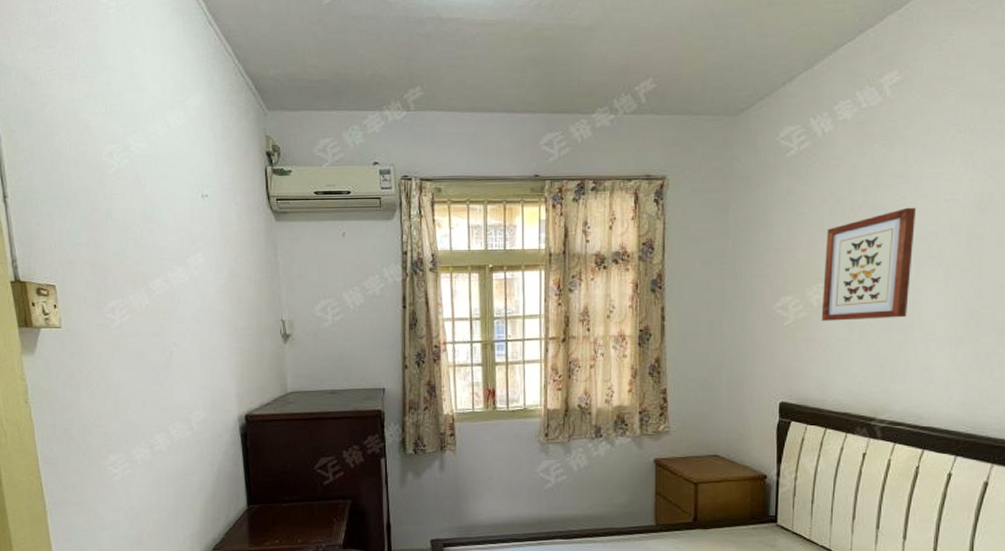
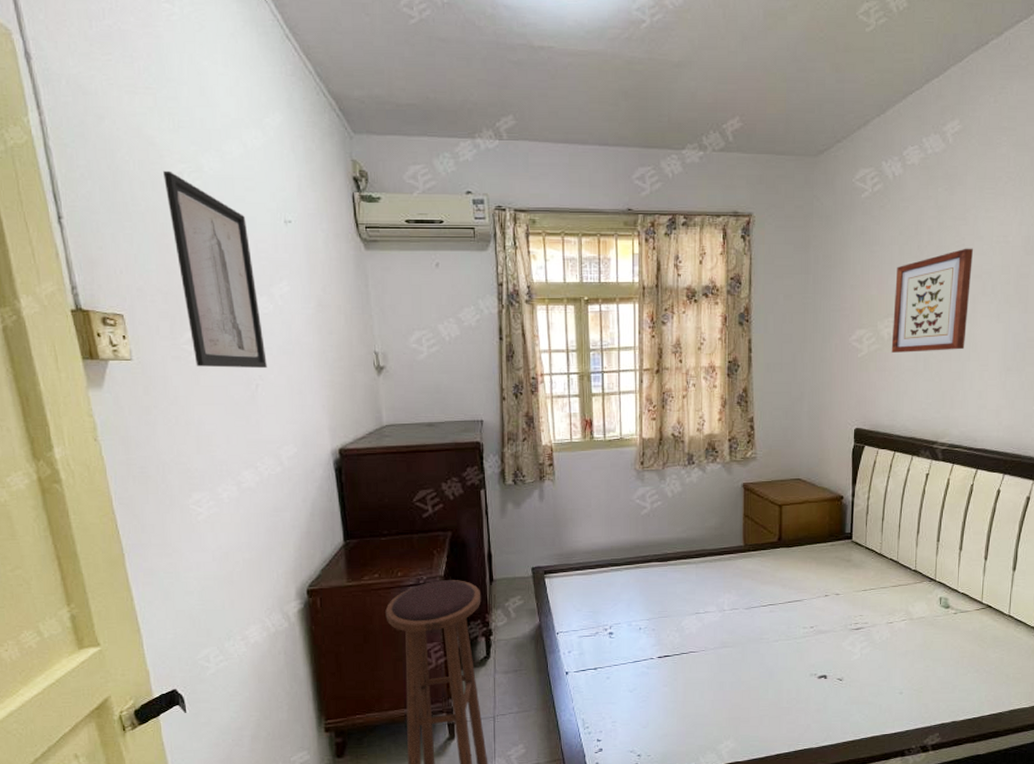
wall art: none [95,151,181,336] -> present [163,170,267,369]

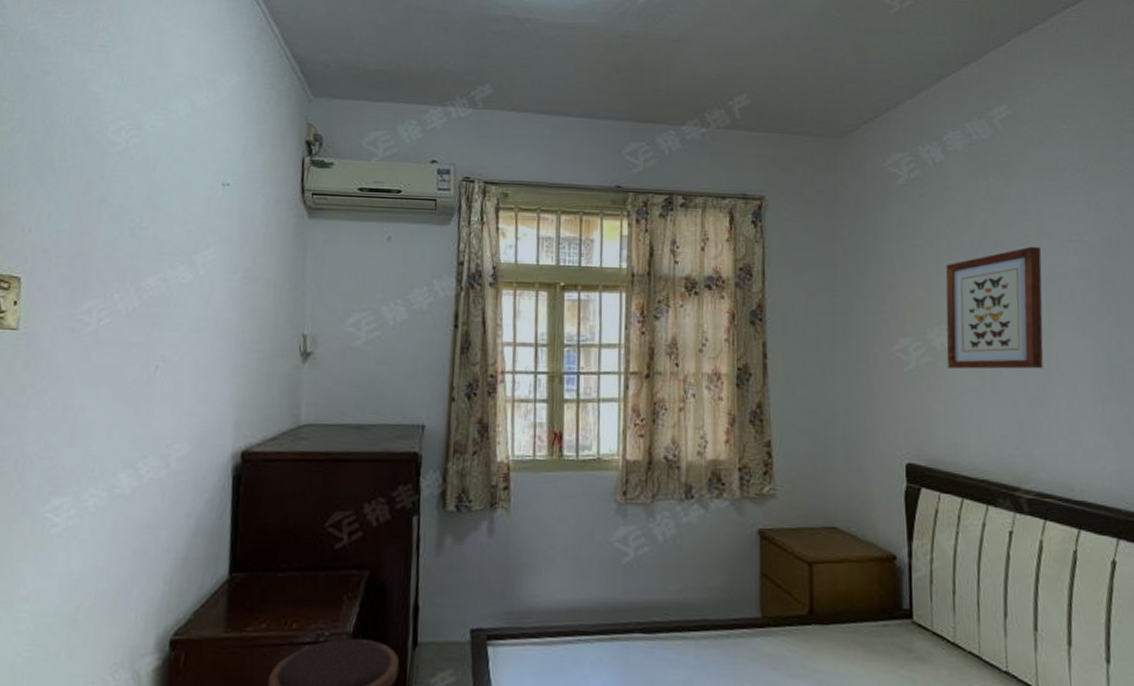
wall art: present [163,170,267,369] -> none [90,127,180,348]

